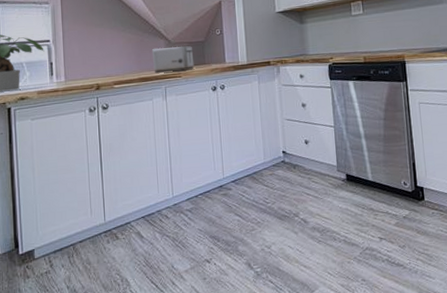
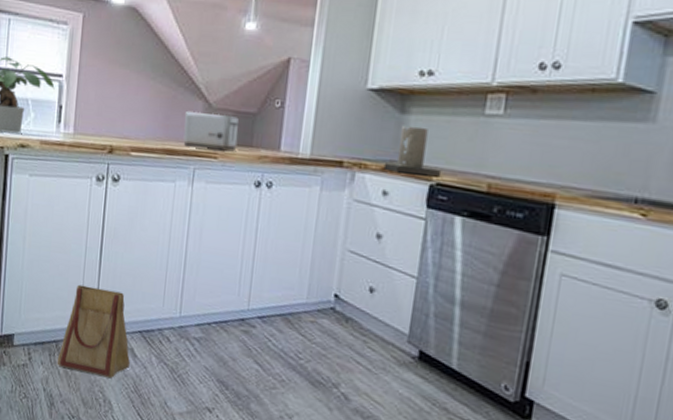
shopping bag: none [76,191,139,265] -> present [57,284,130,379]
paper towel roll: none [297,30,334,62] -> present [383,125,442,177]

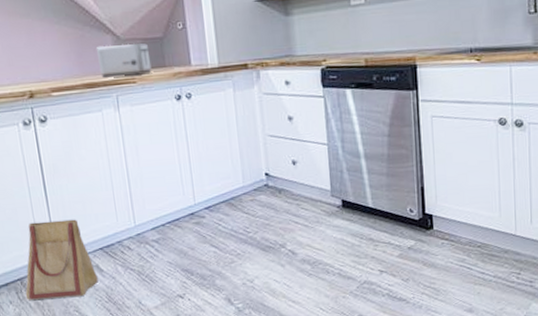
paper towel roll: present [383,125,442,177] -> none [281,24,328,65]

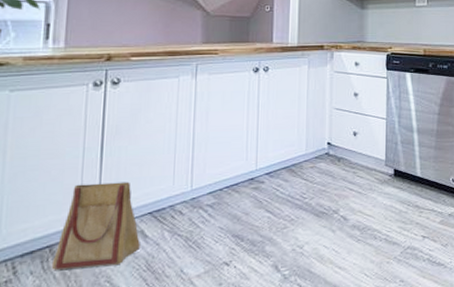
toaster: present [96,43,152,78] -> none [184,20,236,48]

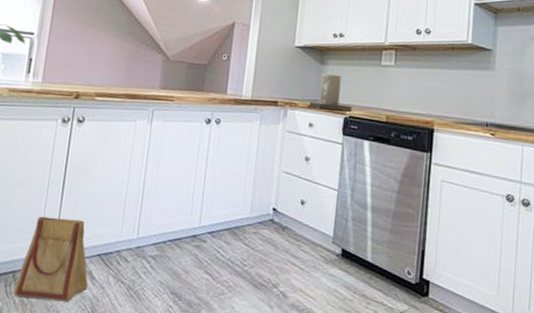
paper towel roll: none [353,17,394,49] -> present [309,73,353,112]

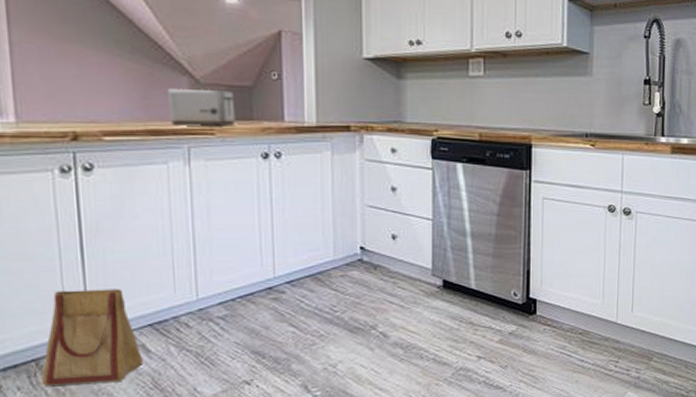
toaster: none [144,64,193,95] -> present [167,89,236,126]
paper towel roll: present [309,73,353,112] -> none [389,89,440,132]

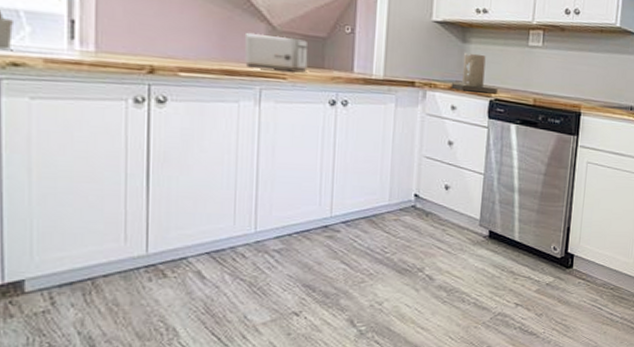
shopping bag: present [40,288,143,387] -> none [95,214,197,306]
paper towel roll: none [389,89,440,132] -> present [450,52,499,94]

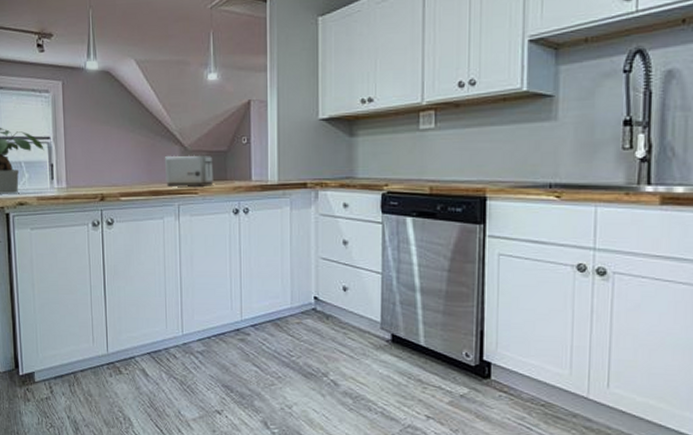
paper towel roll: present [450,52,499,94] -> none [341,146,391,187]

